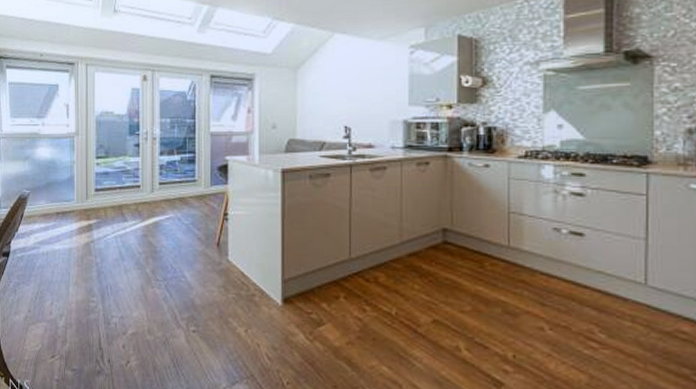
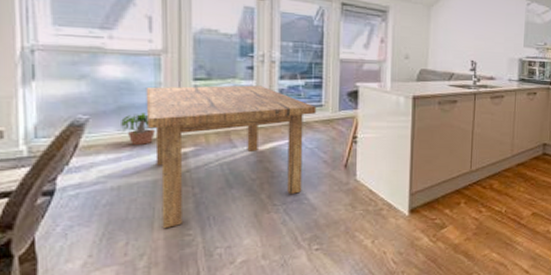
potted plant: none [47,188,70,216] -> present [118,113,155,145]
dining table: none [64,162,191,294] -> present [145,85,317,229]

